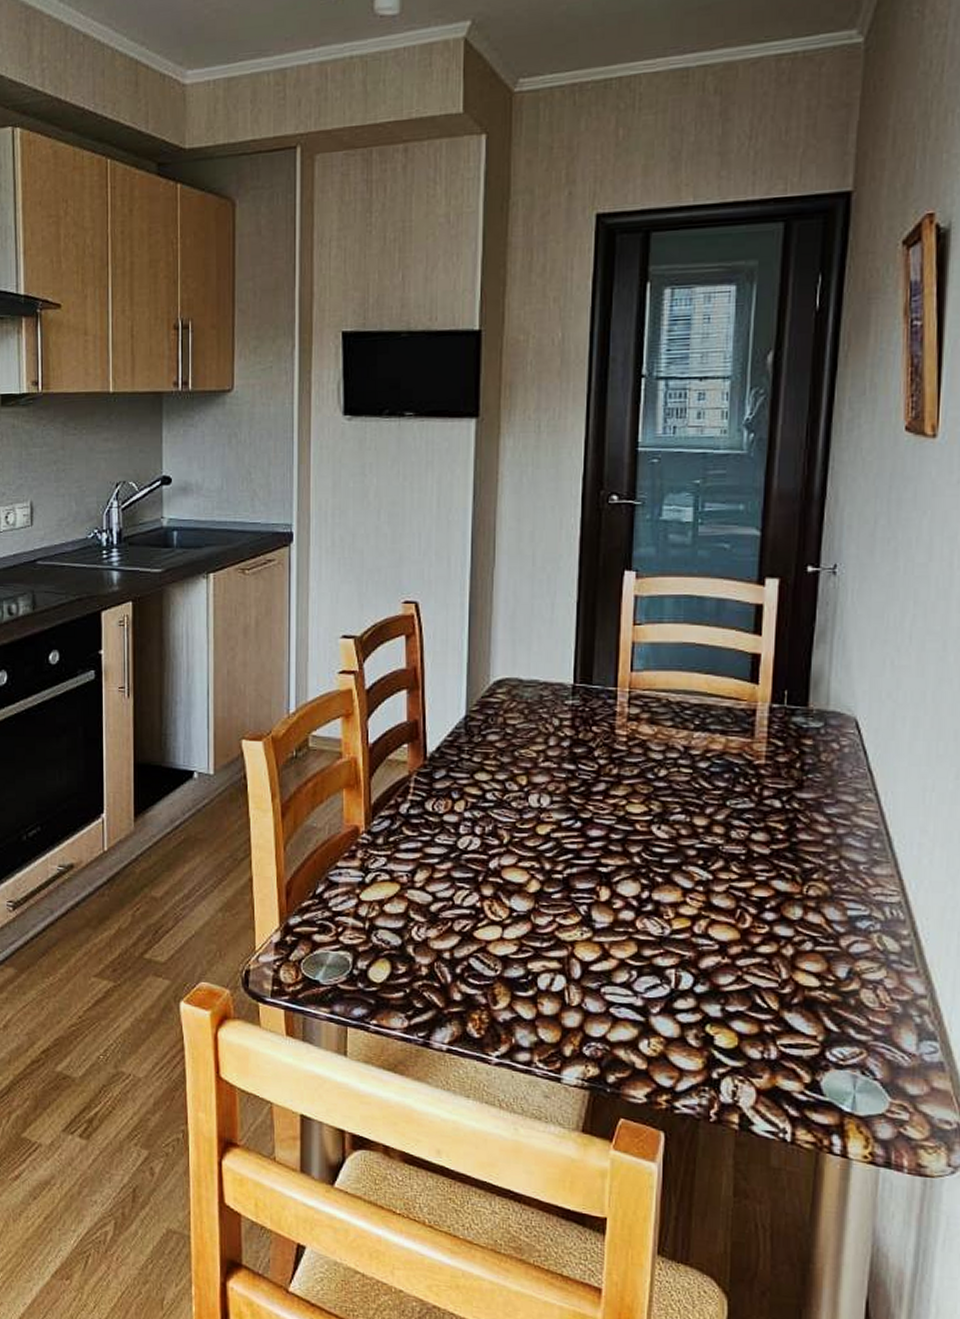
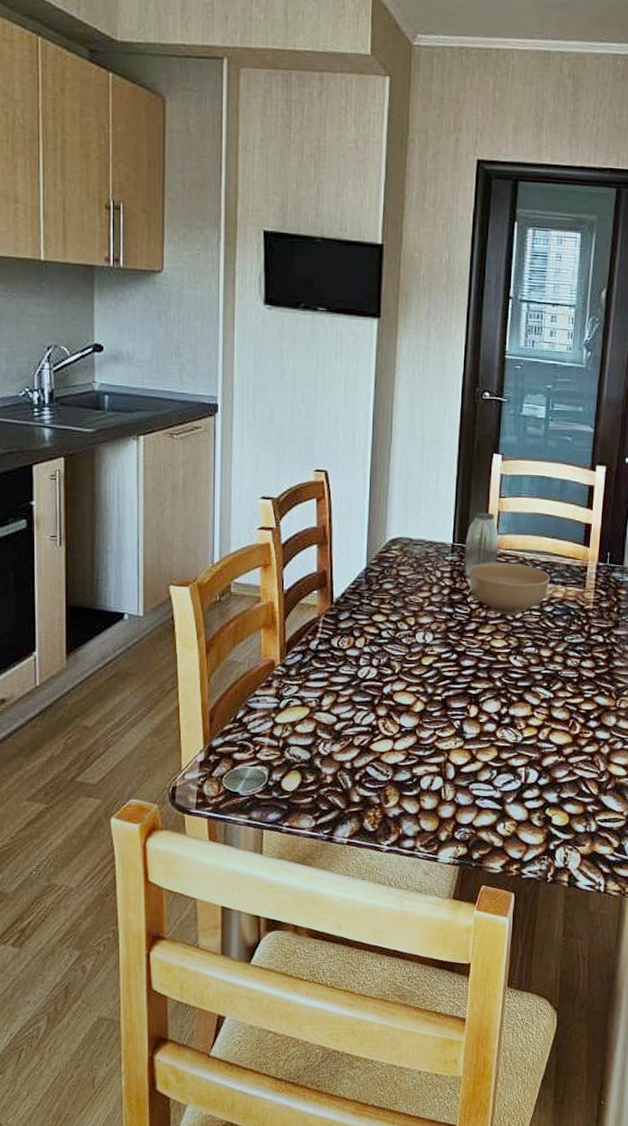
vase: none [589,644,634,737] -> present [464,512,499,587]
bowl: none [595,706,705,773] -> present [469,562,551,615]

